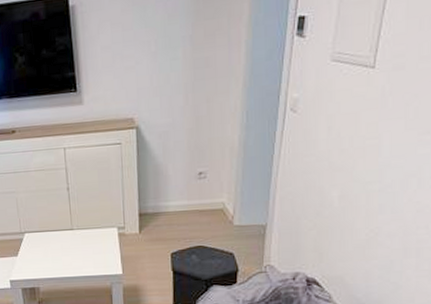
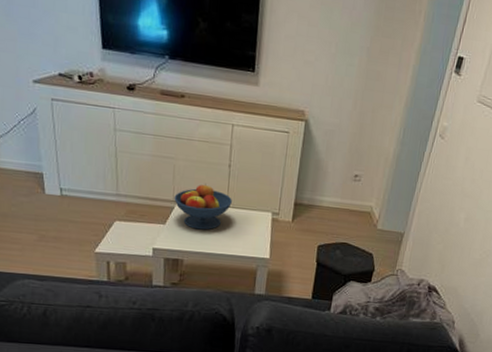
fruit bowl: none [21,211,76,256] -> present [174,184,232,230]

